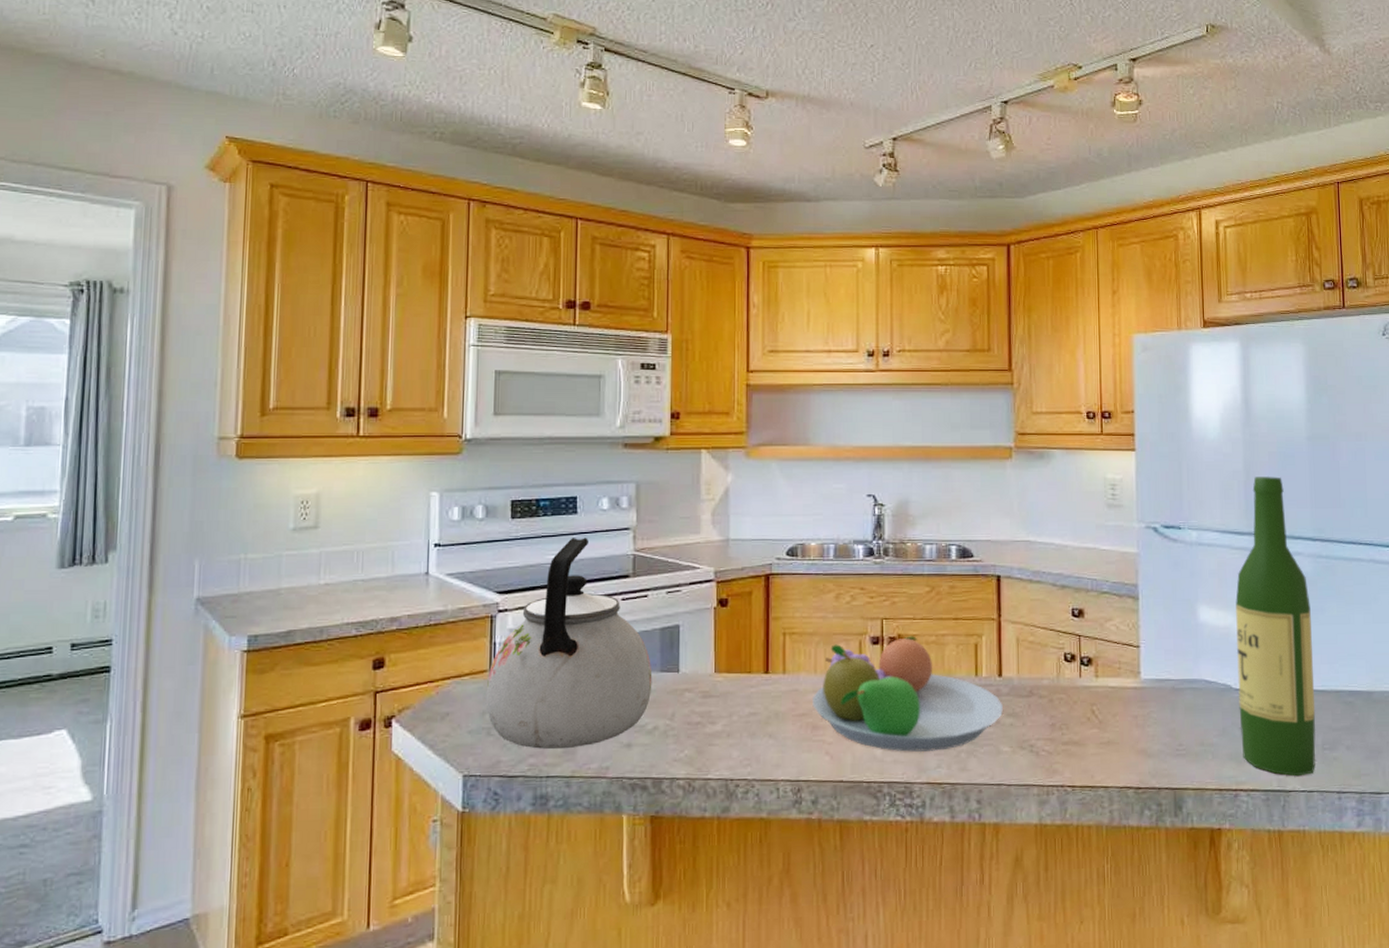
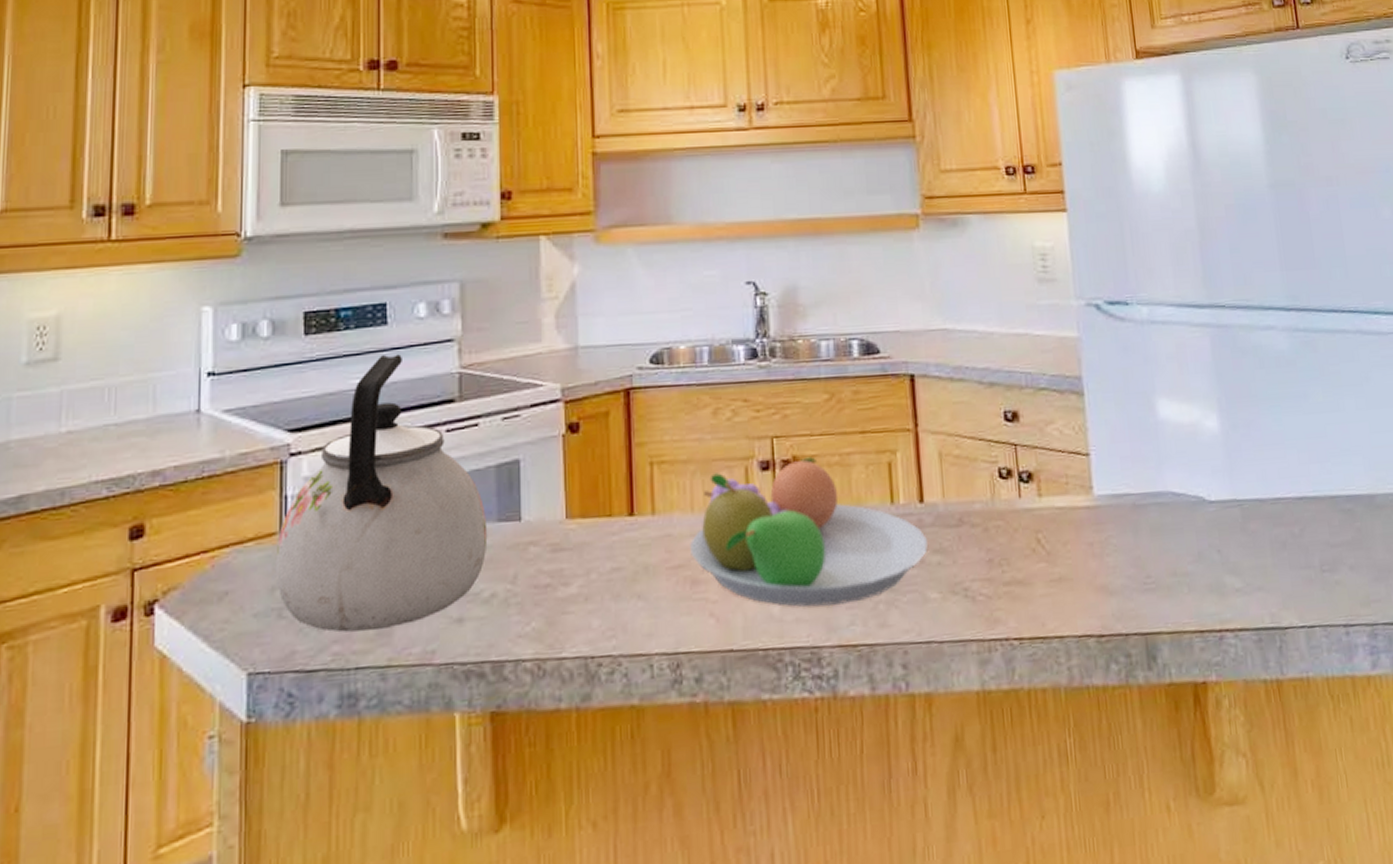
wine bottle: present [1235,475,1316,777] -> none [1200,233,1315,609]

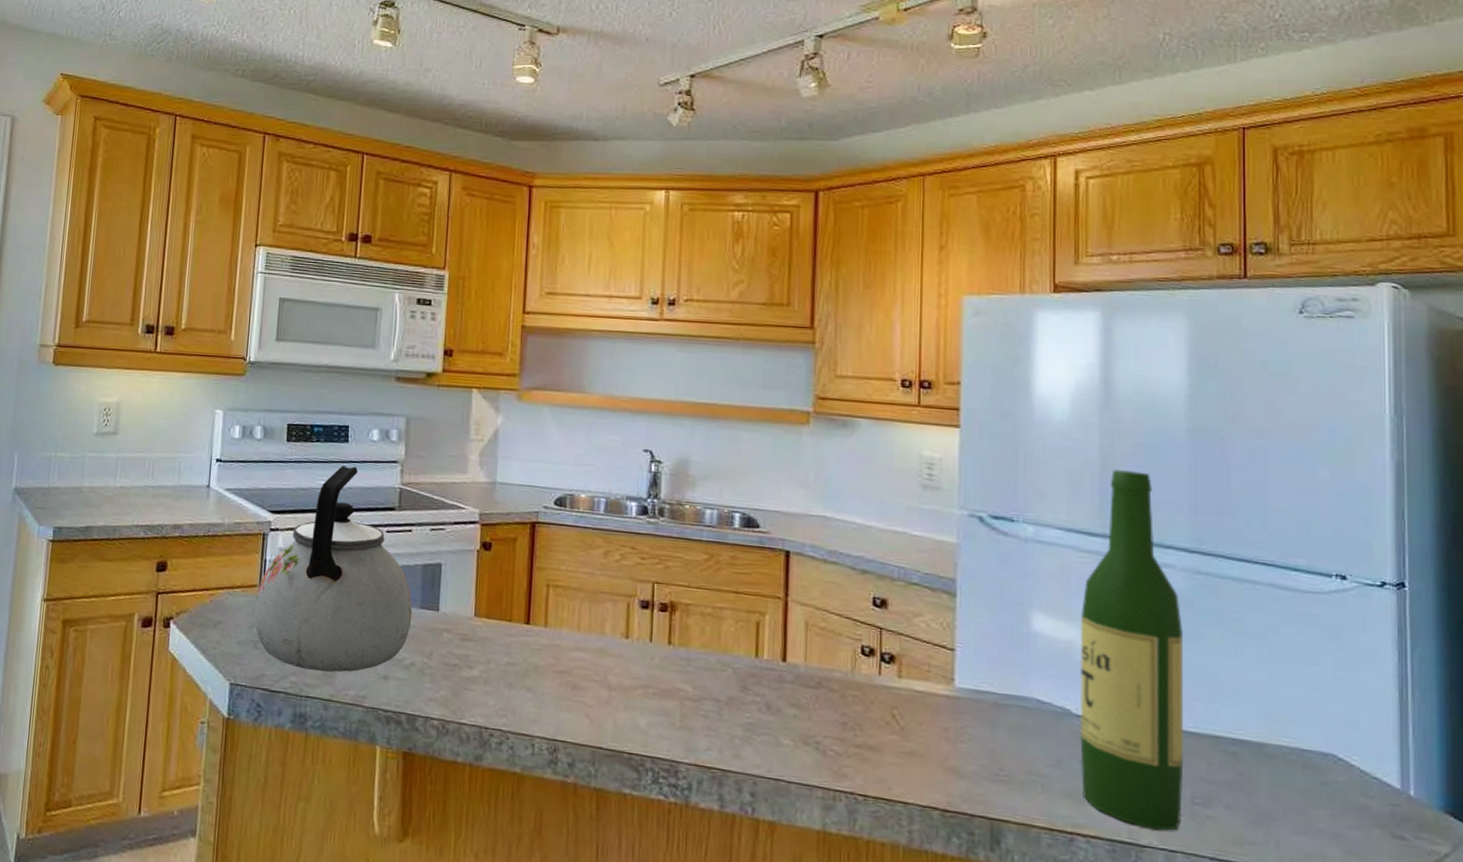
fruit bowl: present [690,457,928,607] -> none [574,603,785,733]
wine bottle: none [1200,233,1315,609] -> present [1079,470,1184,831]

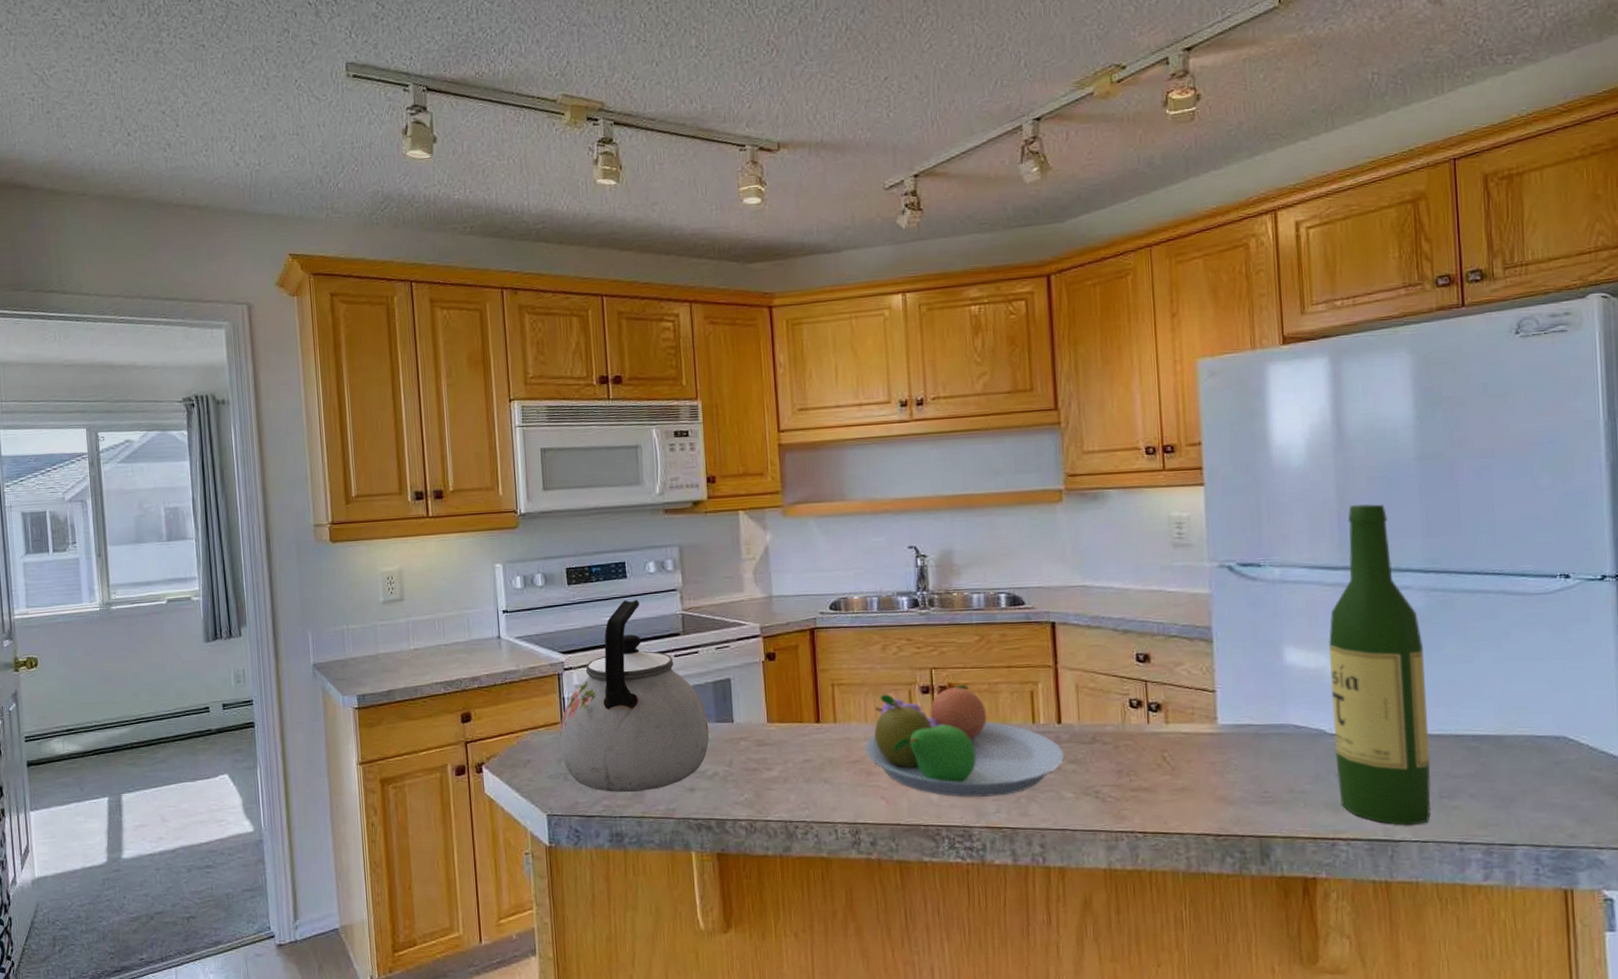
fruit bowl: none [574,603,785,733] -> present [865,684,1064,798]

